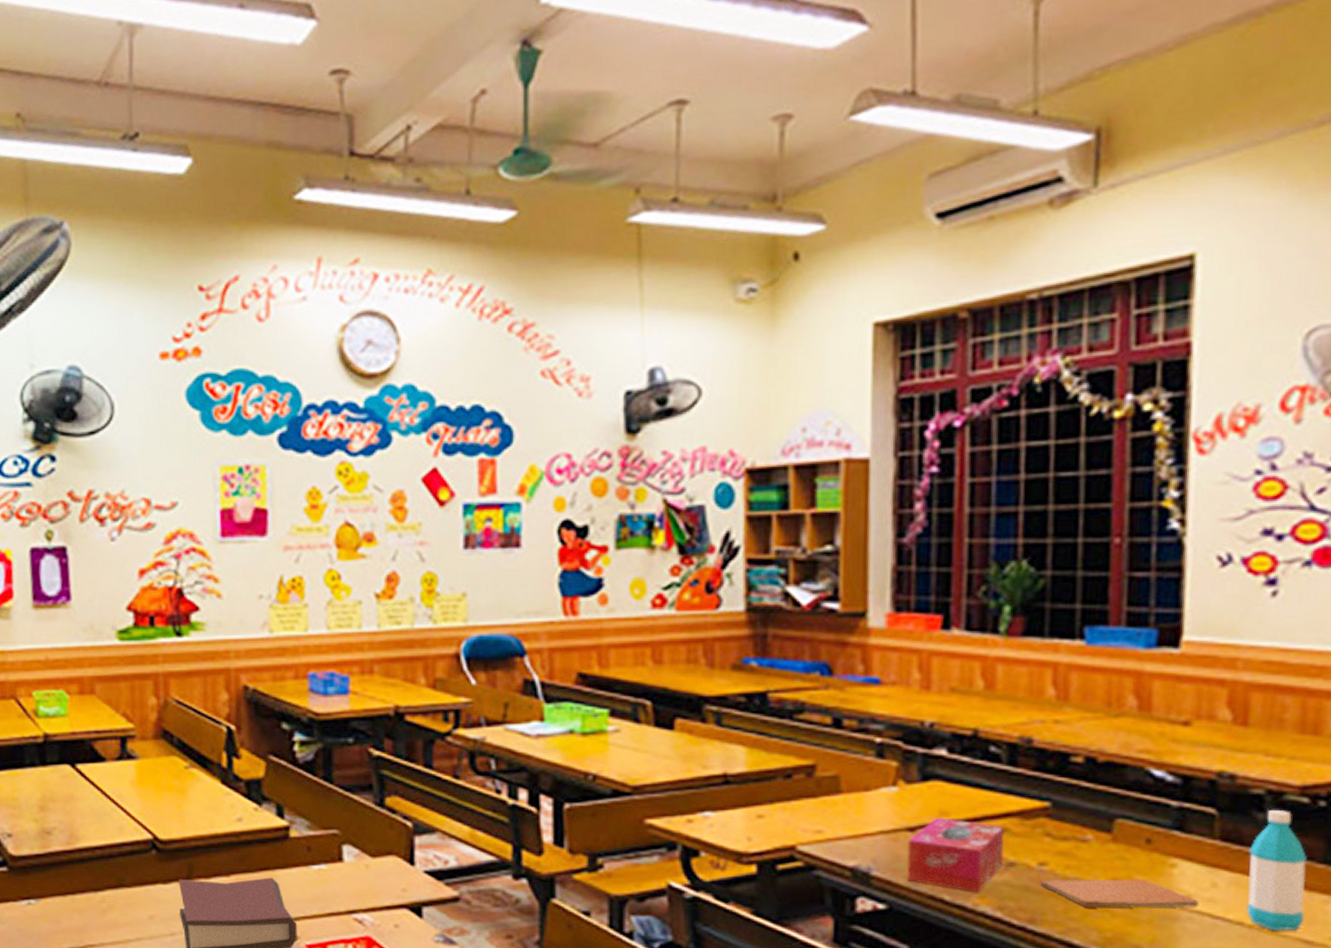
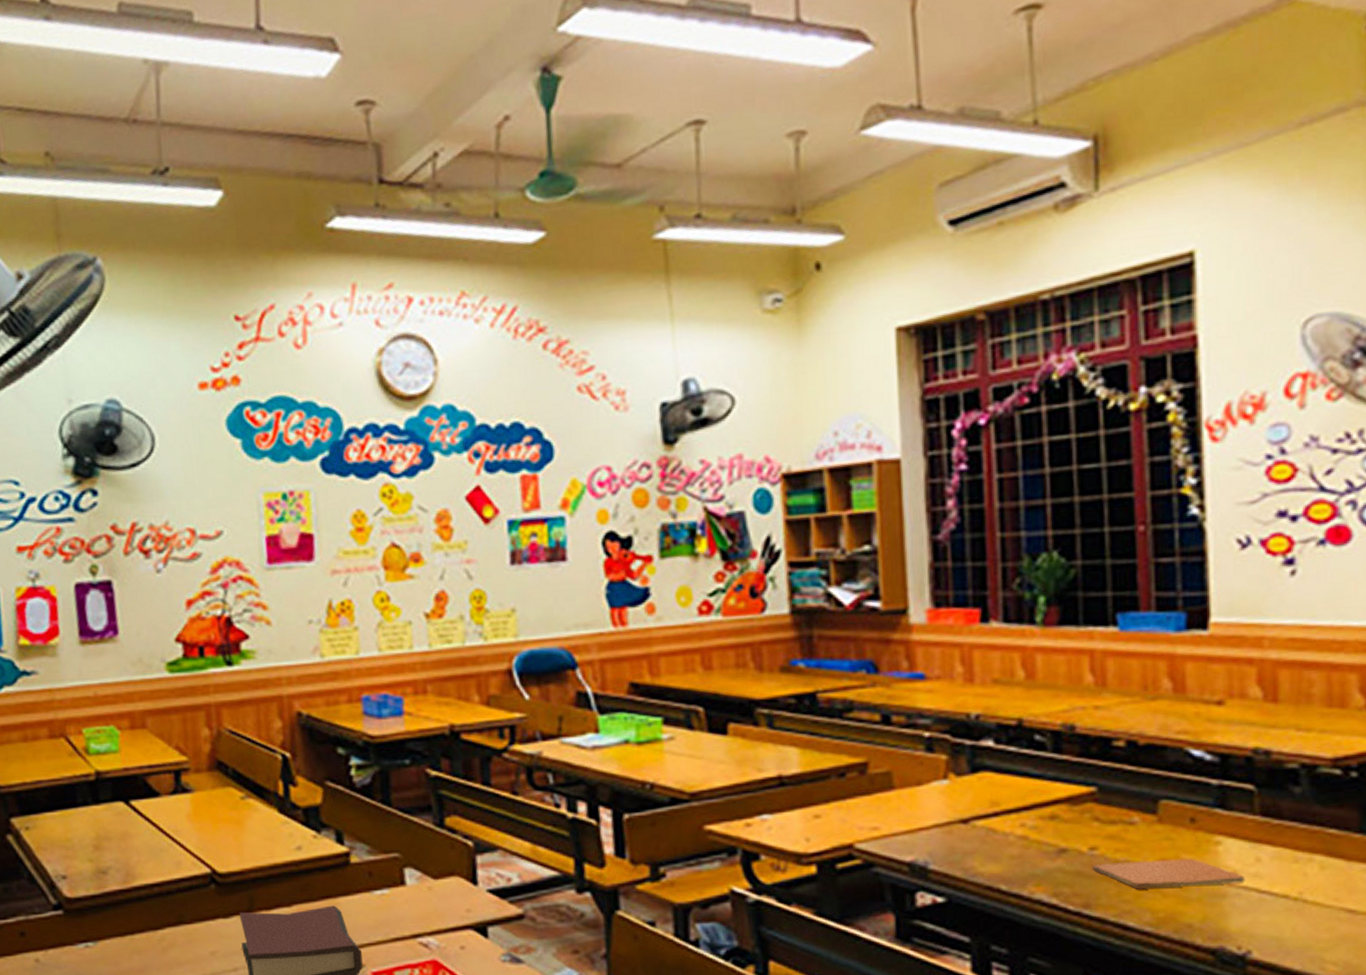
tissue box: present [906,817,1005,893] -> none [962,807,1056,881]
water bottle: present [1246,810,1307,931] -> none [1289,783,1347,902]

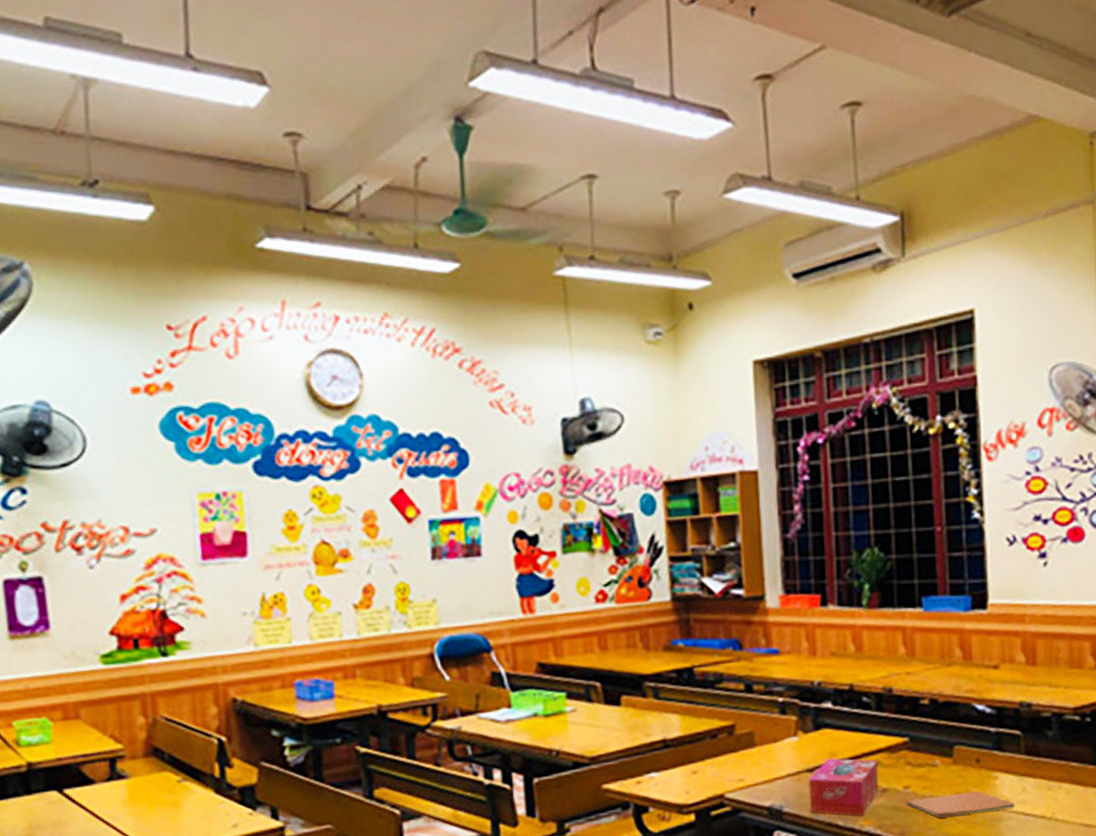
tissue box: none [962,807,1056,881] -> present [808,758,879,817]

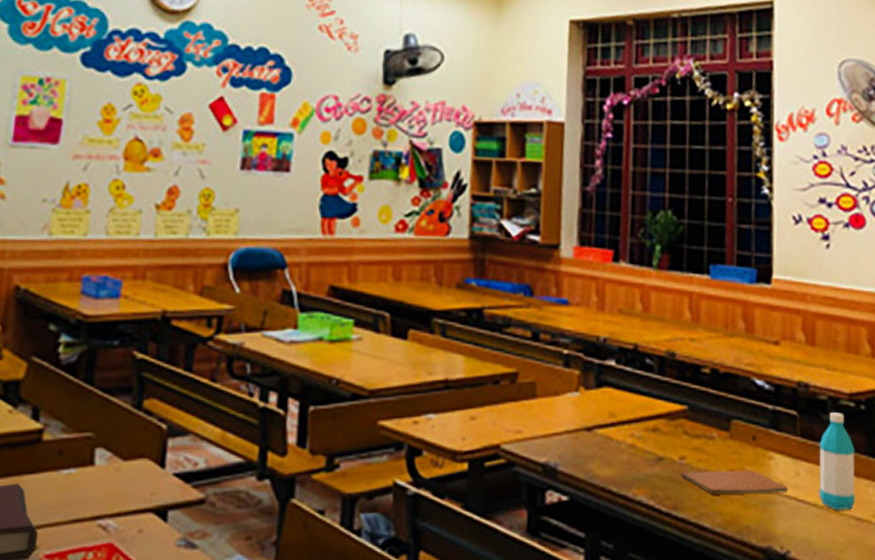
tissue box: present [808,758,879,817] -> none [584,418,656,484]
water bottle: none [1045,727,1084,820] -> present [819,413,856,511]

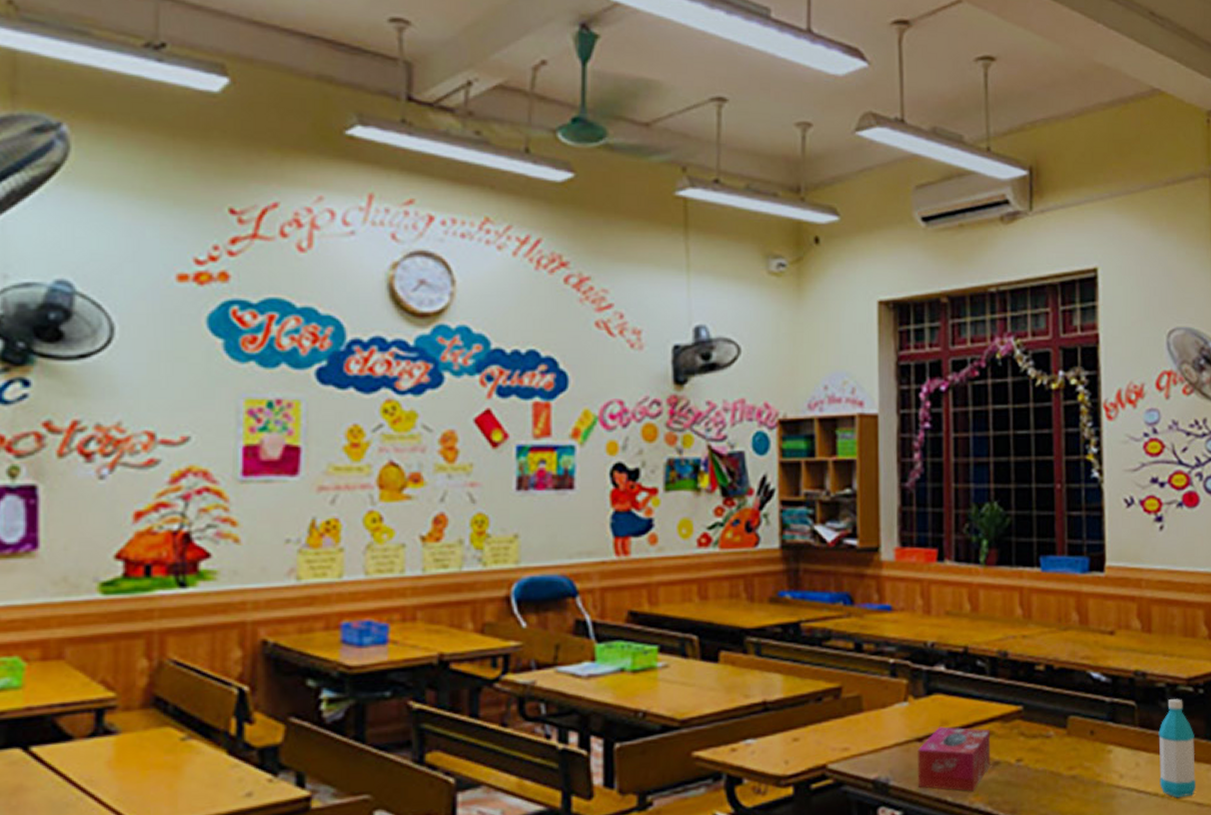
tissue box: none [584,418,656,484] -> present [917,726,991,792]
book: present [680,470,788,495] -> none [1018,766,1129,795]

